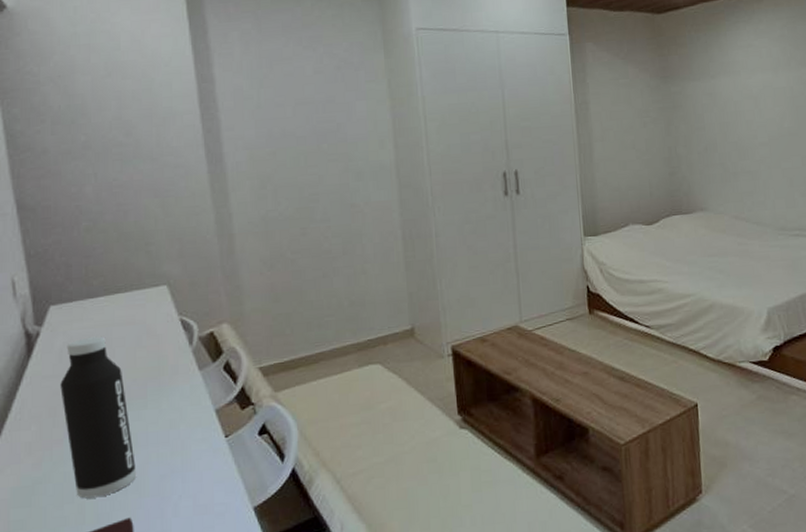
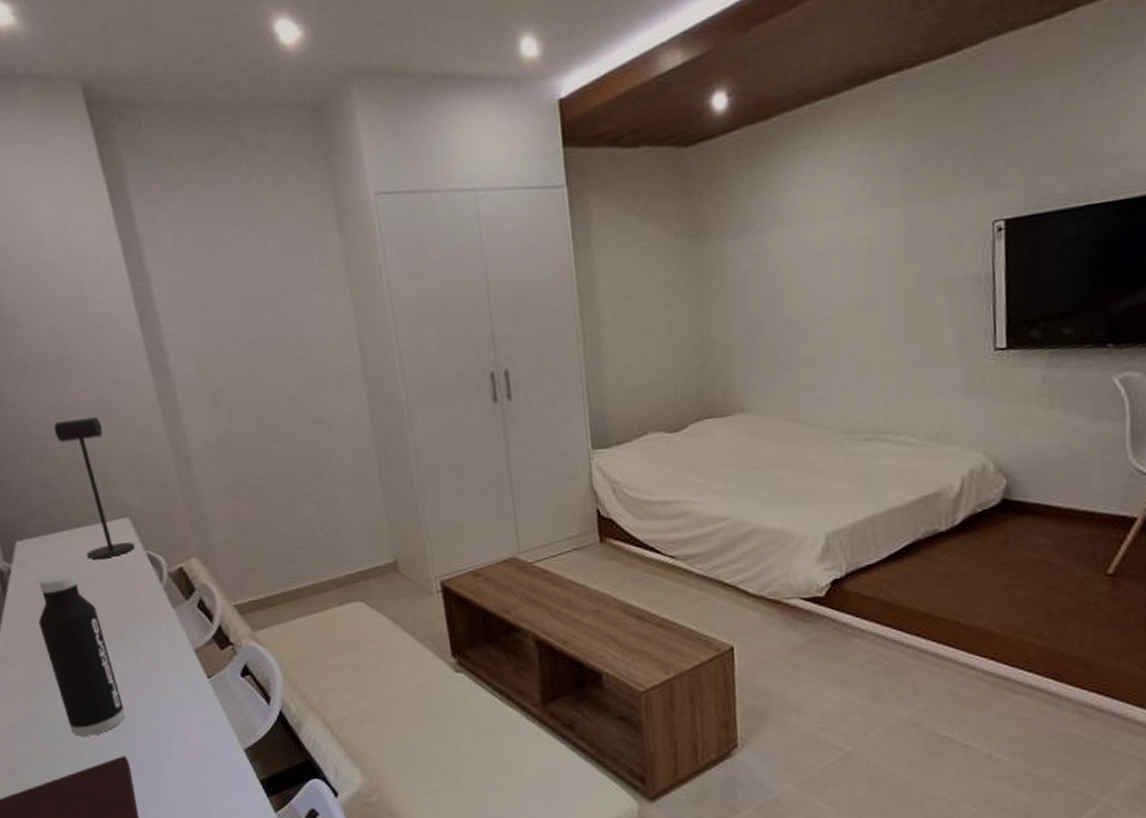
desk lamp: none [105,195,170,324] -> present [54,417,135,559]

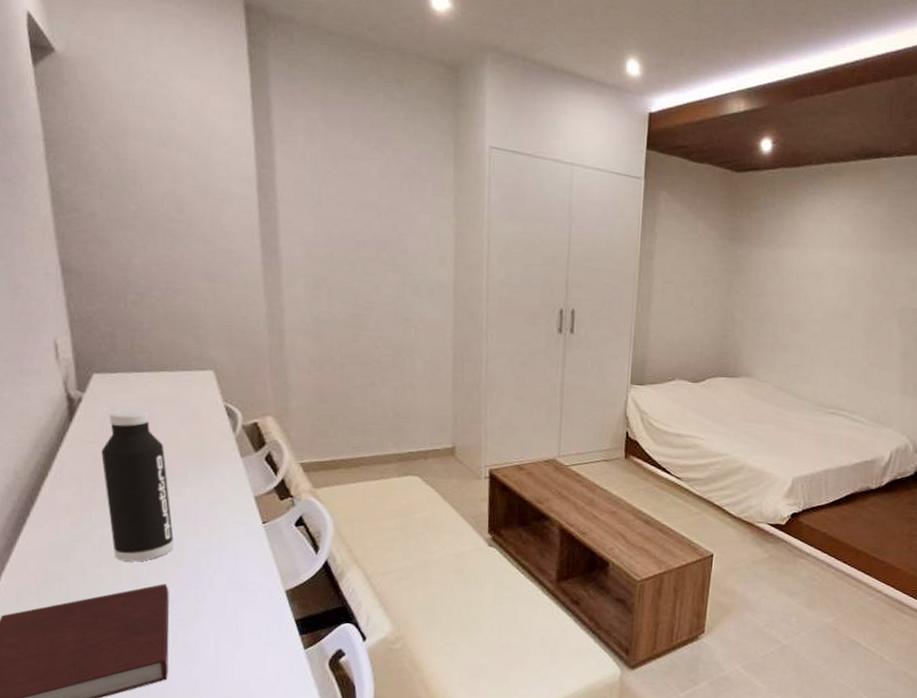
desk lamp: present [54,417,135,559] -> none [154,274,215,403]

